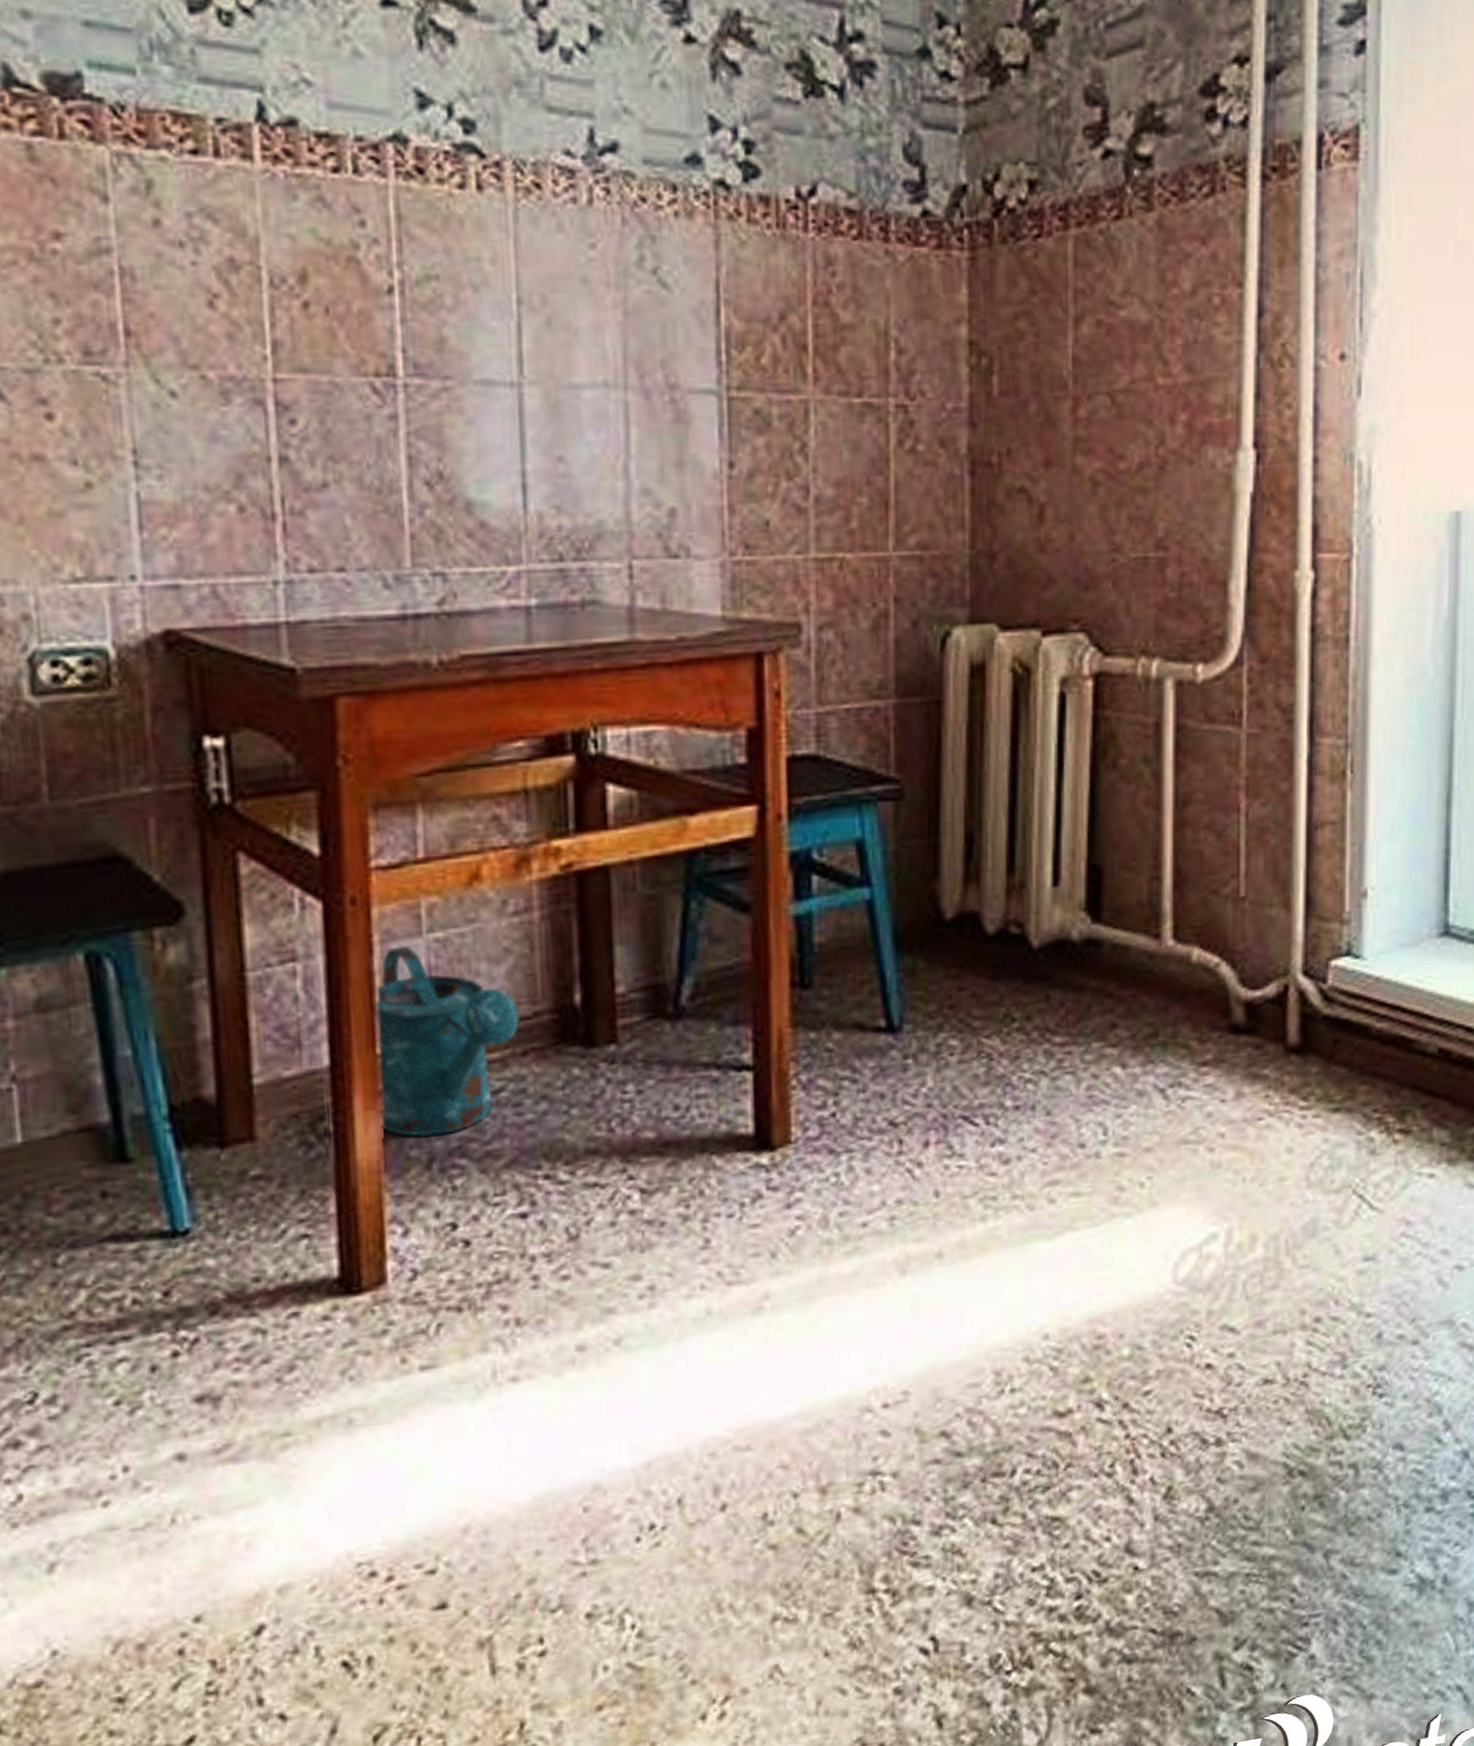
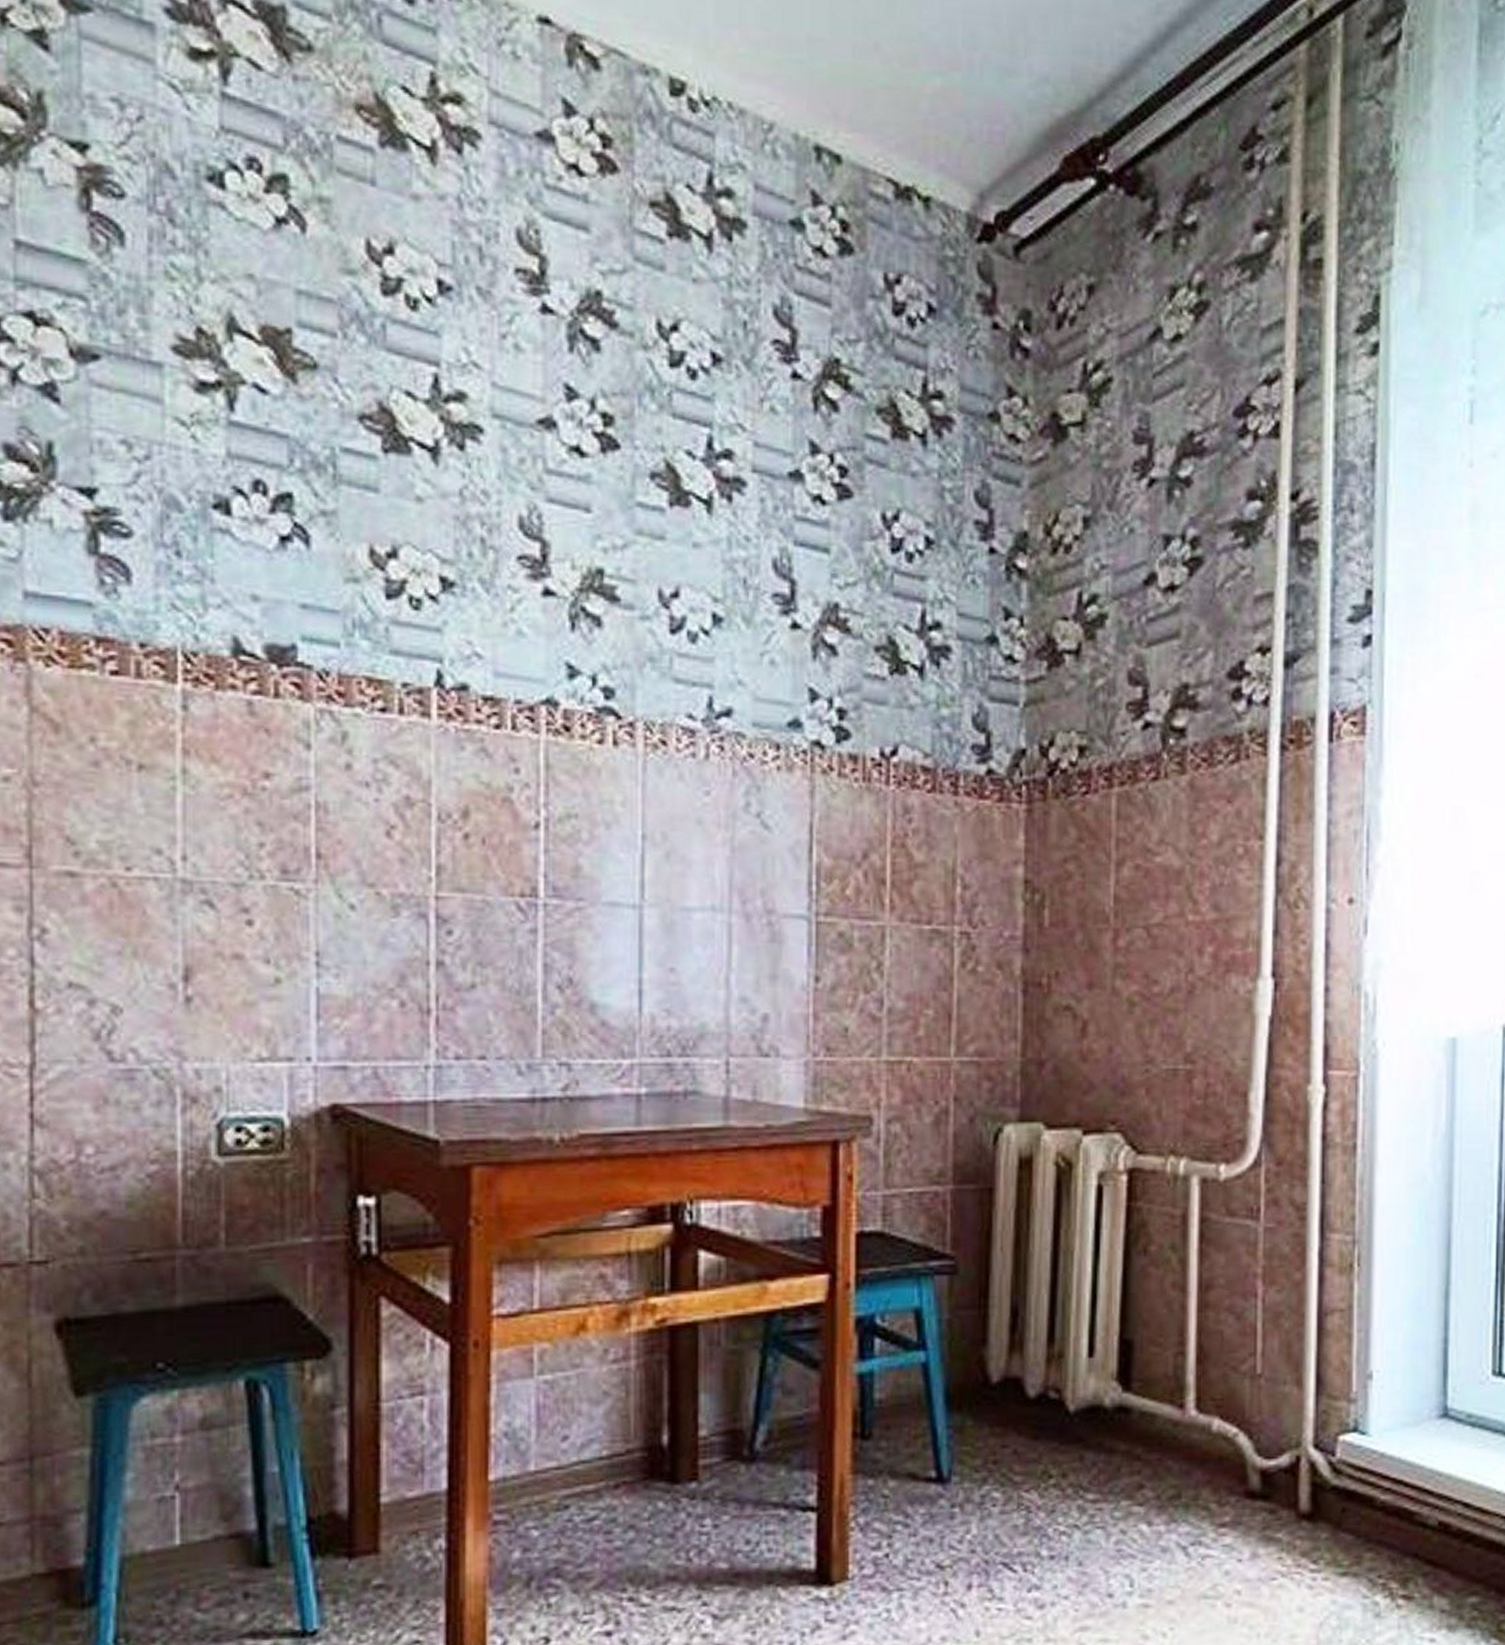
watering can: present [375,946,520,1138] -> none [489,1385,614,1558]

